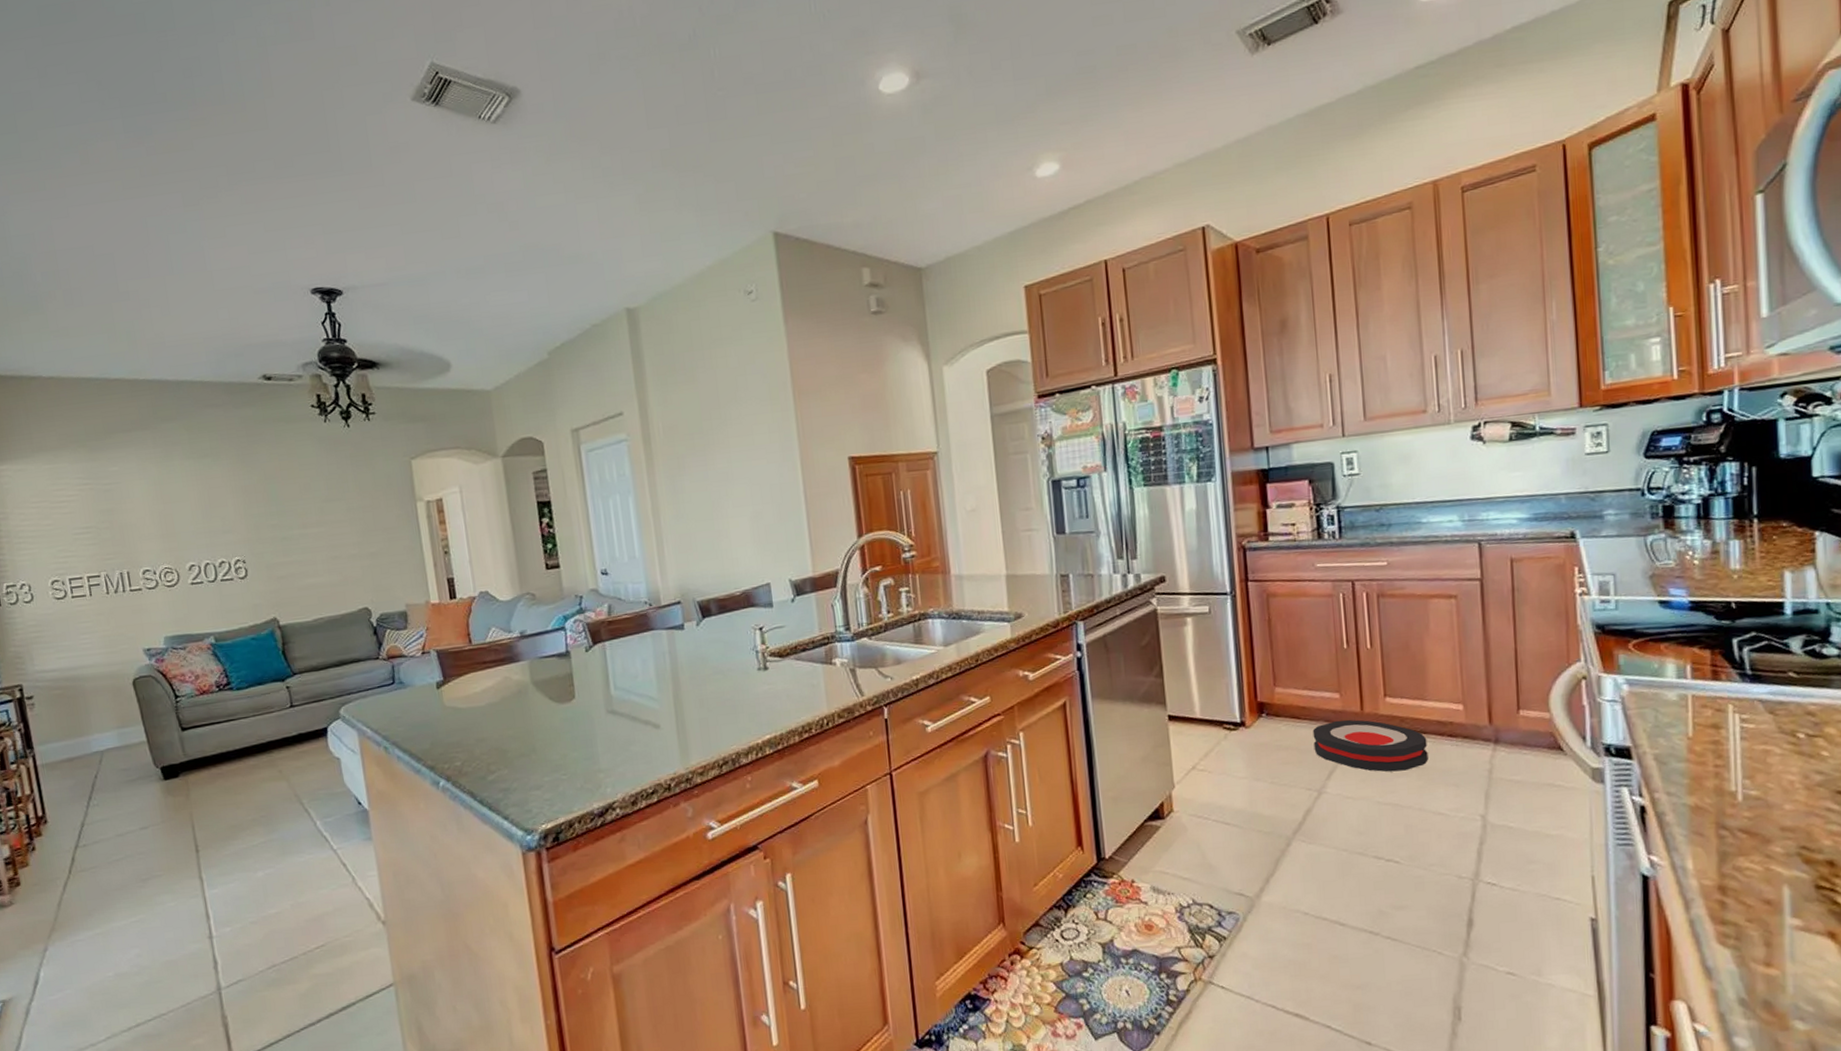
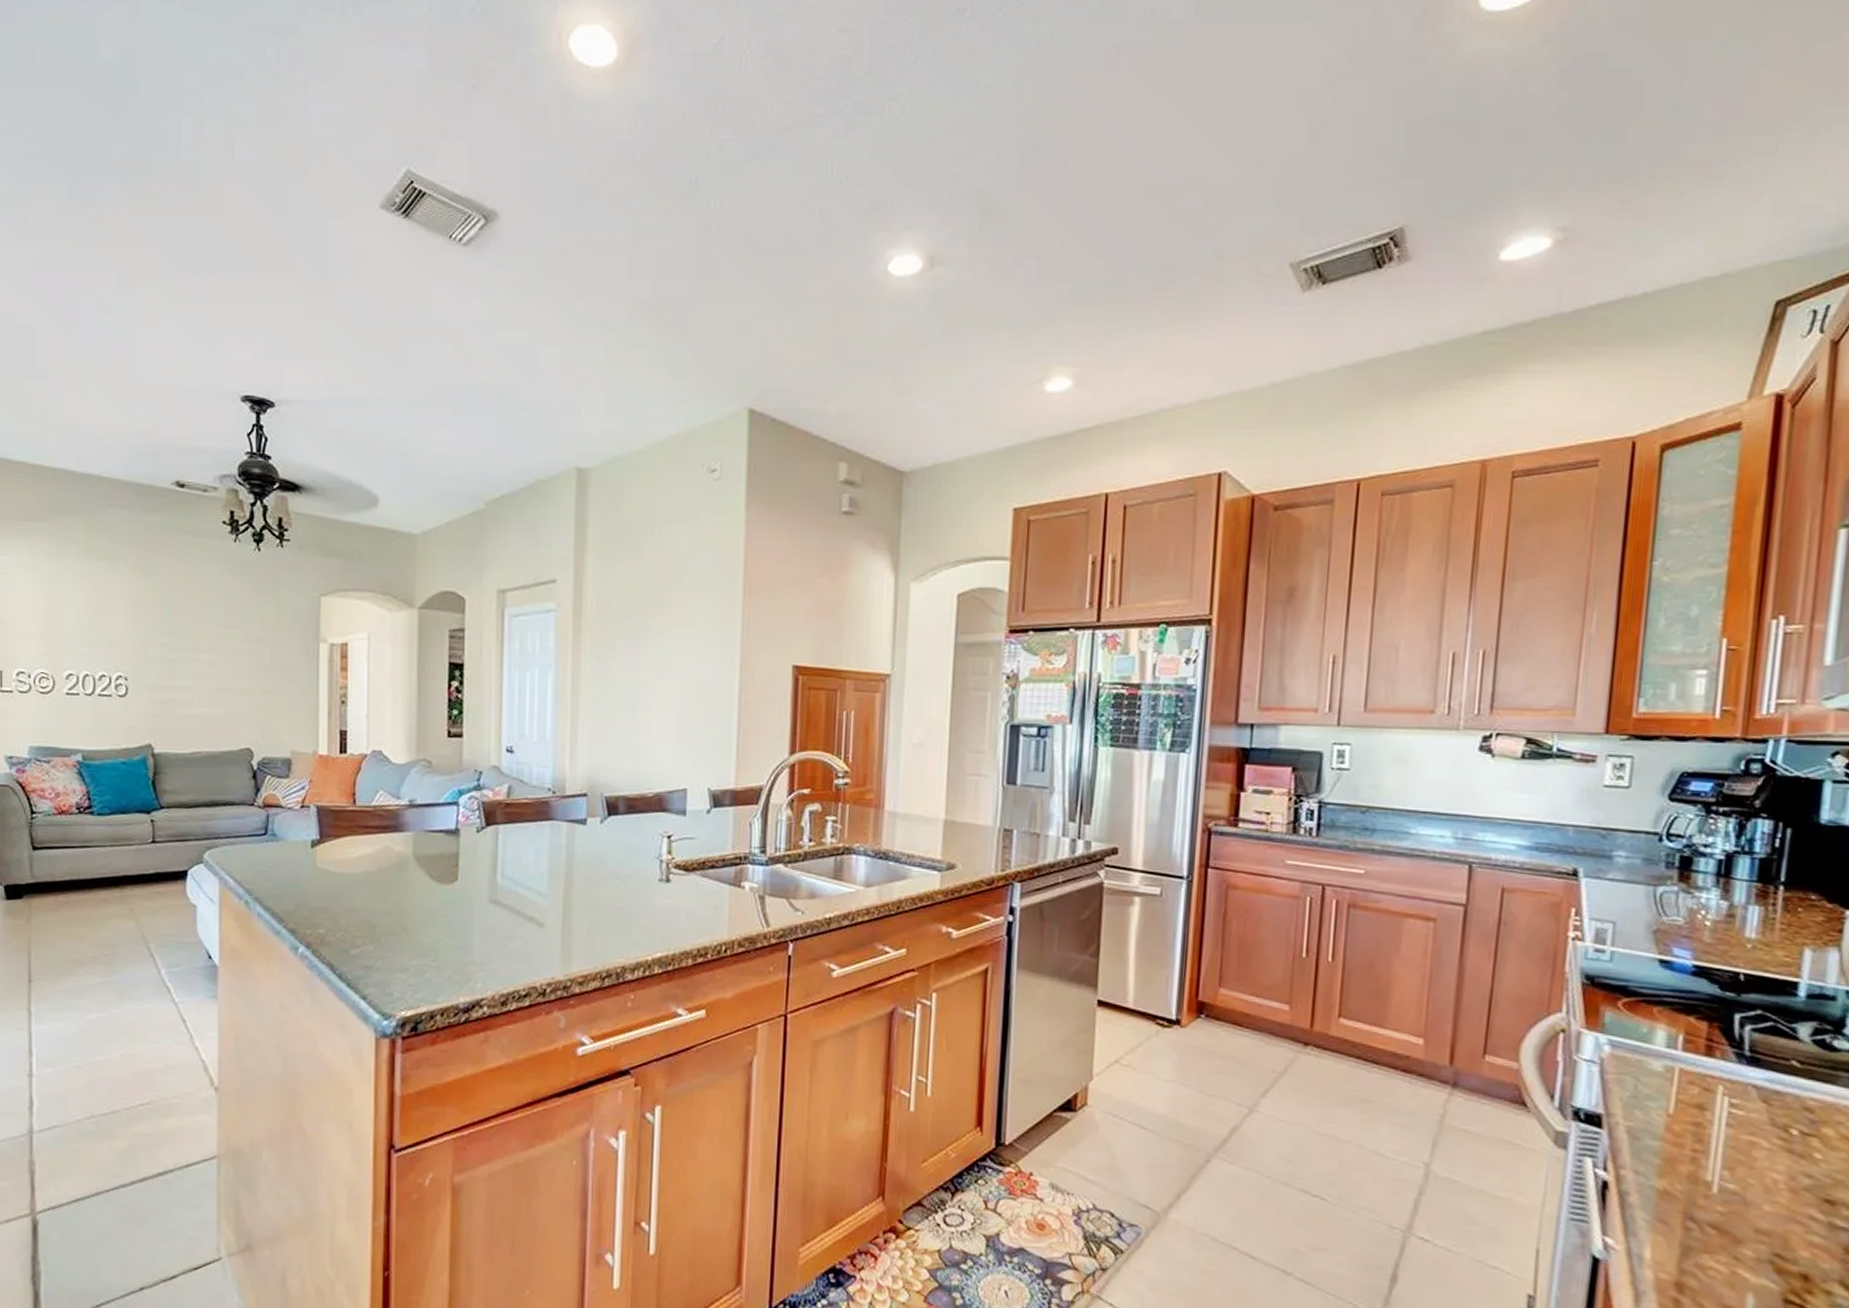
robot vacuum: present [1312,719,1428,772] -> none [1252,1034,1378,1101]

